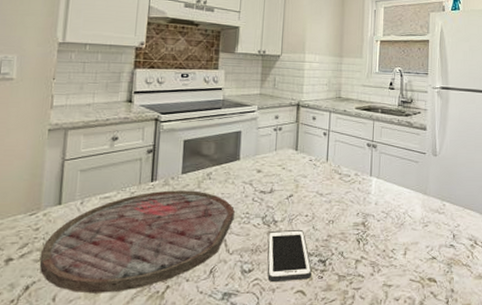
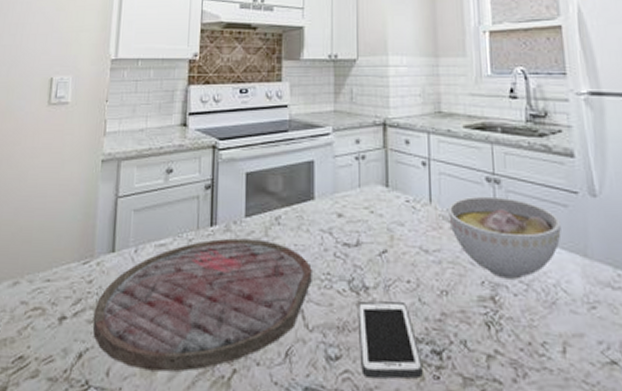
bowl: none [339,156,412,211] -> present [448,196,561,280]

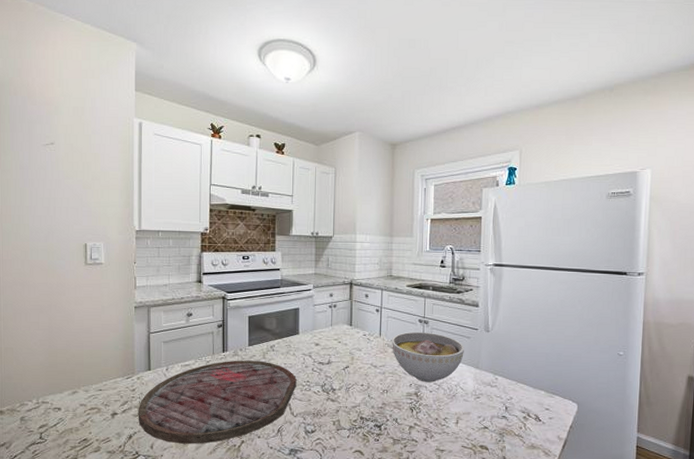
cell phone: present [357,301,423,380] -> none [327,397,368,443]

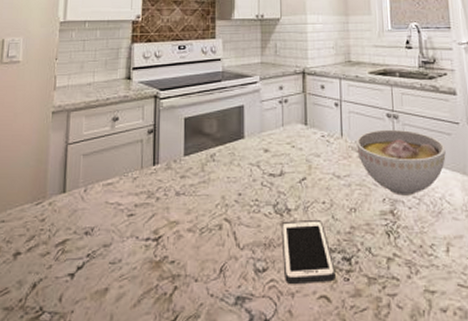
cutting board: present [138,360,297,444] -> none [46,174,242,294]
cell phone: none [327,397,368,443] -> present [281,220,335,285]

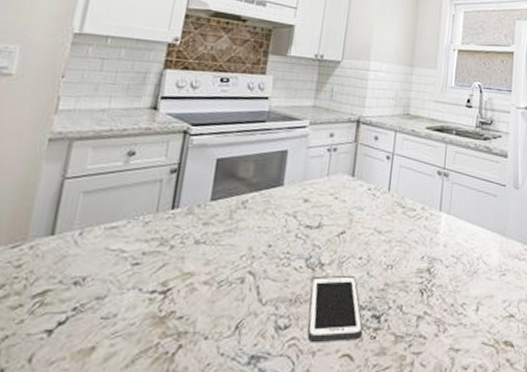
bowl: present [356,129,446,196] -> none [402,186,490,254]

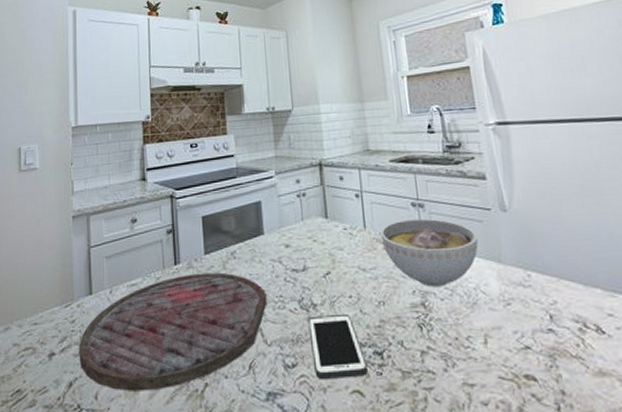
cutting board: none [16,221,273,353] -> present [78,272,267,391]
bowl: none [402,186,490,254] -> present [380,218,479,287]

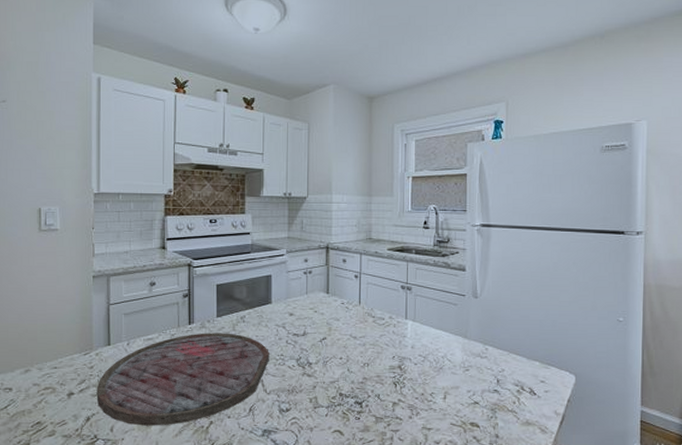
cell phone: present [308,315,368,380] -> none [303,372,348,422]
bowl: present [380,218,479,287] -> none [372,299,451,354]

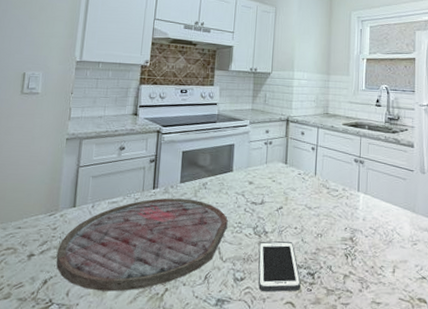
cell phone: none [303,372,348,422] -> present [258,241,301,292]

